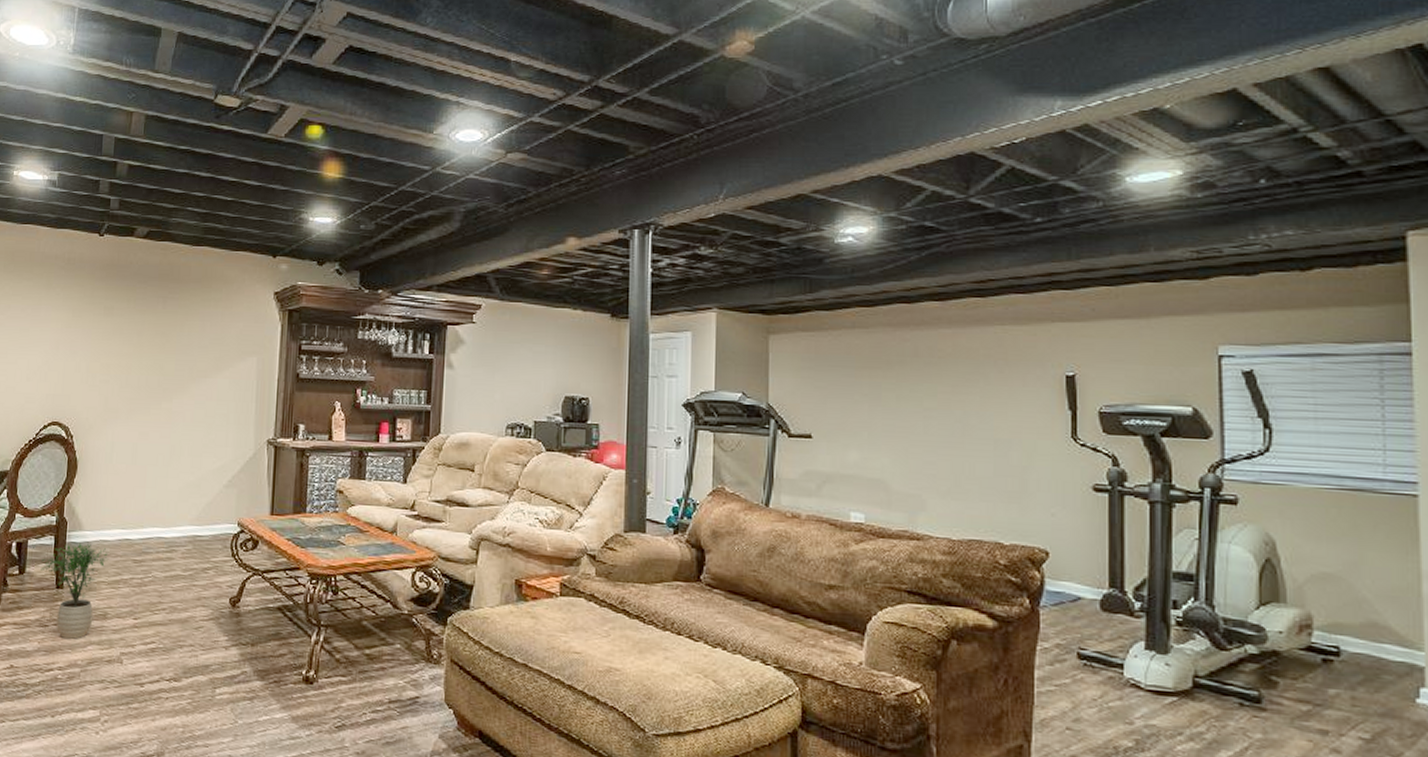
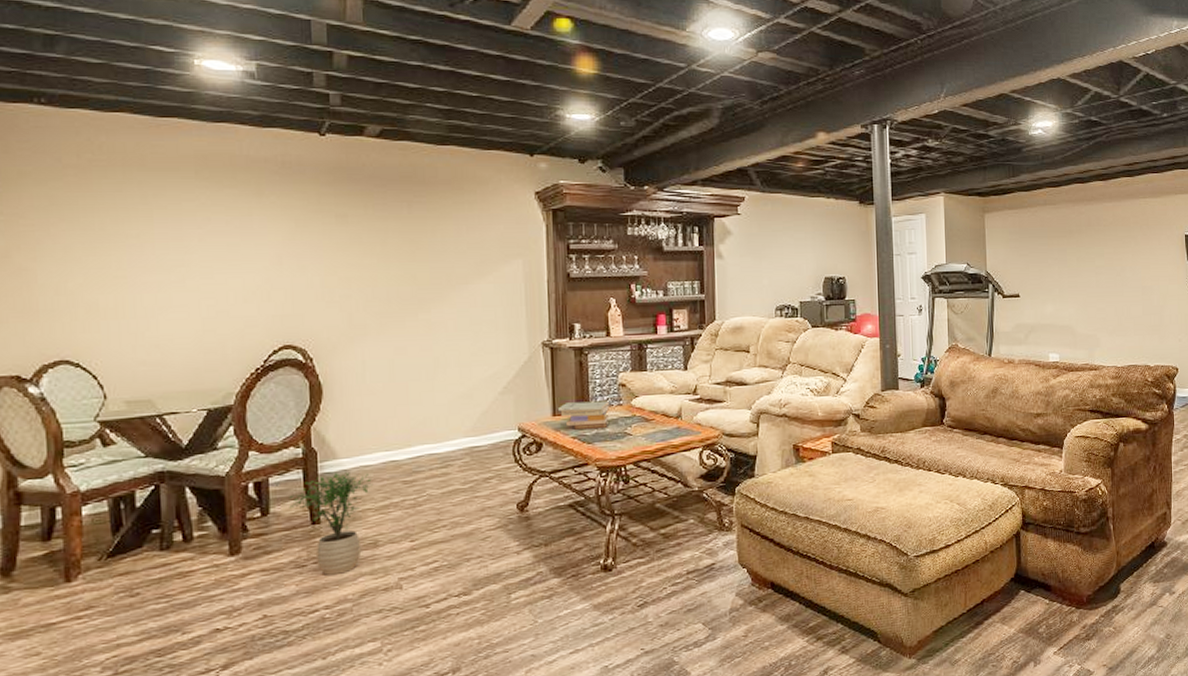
books: none [276,503,325,534] -> present [558,400,610,430]

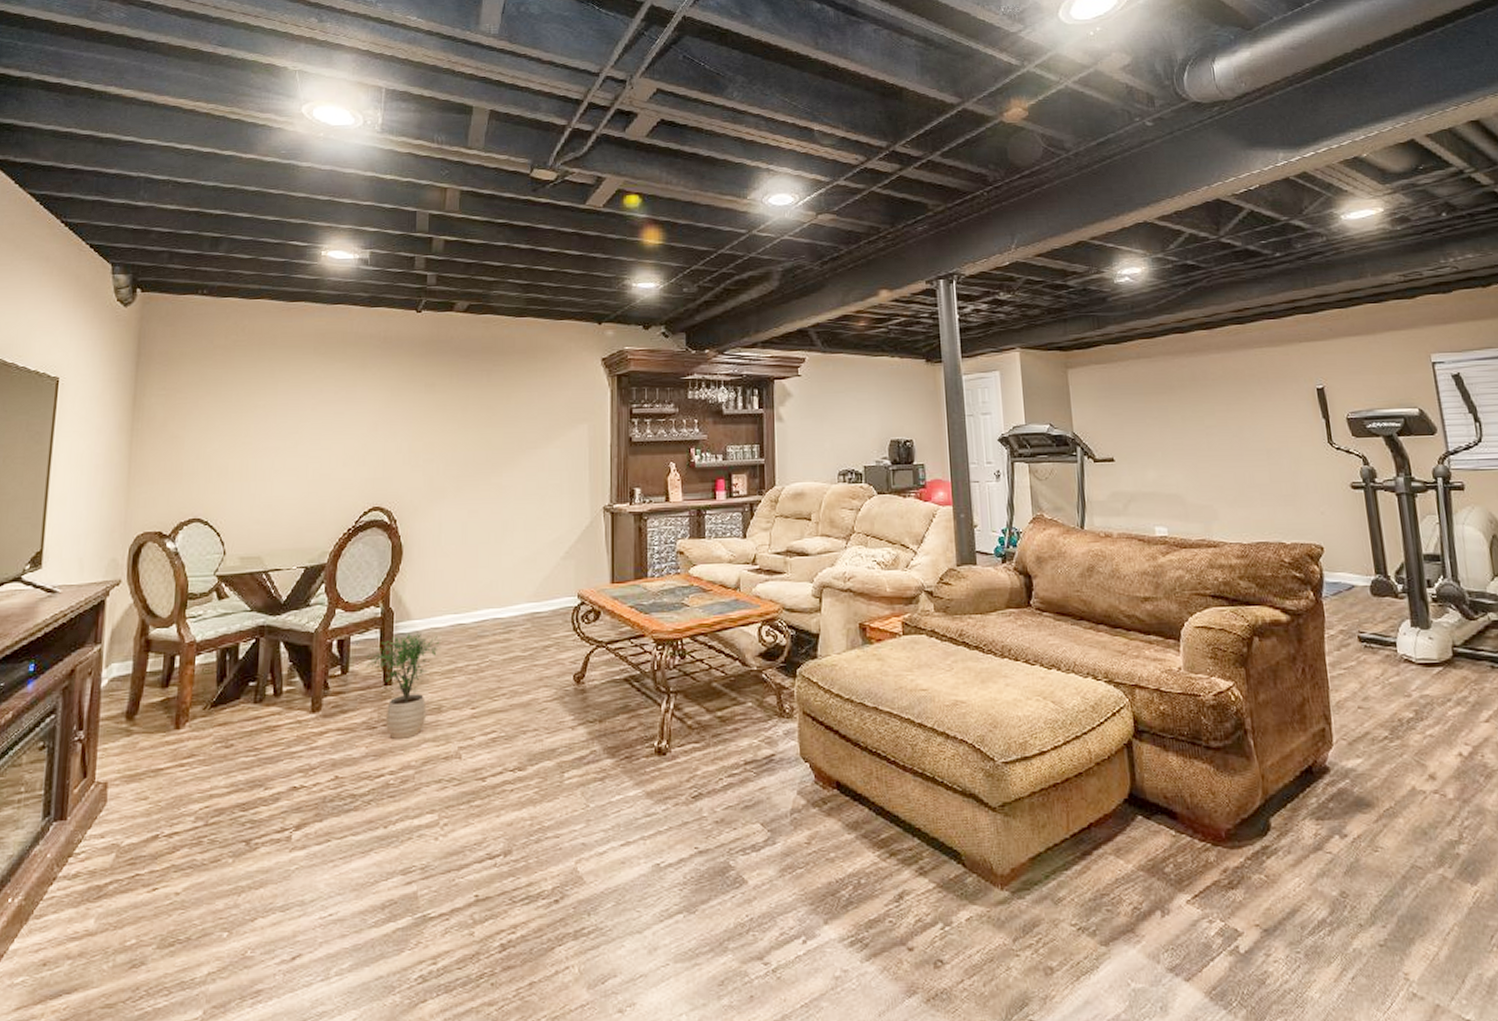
books: present [558,400,610,430] -> none [617,568,667,598]

